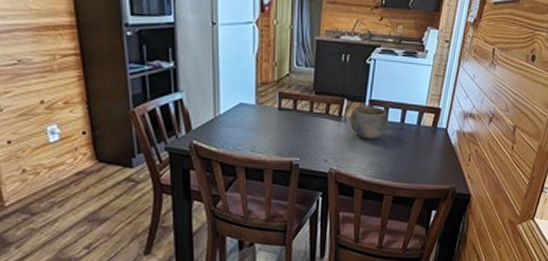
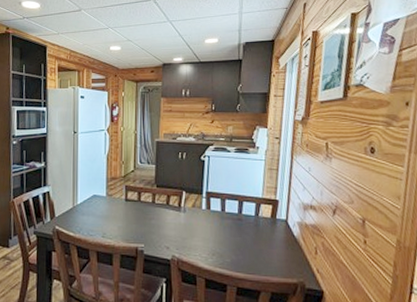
bowl: present [350,105,389,139] -> none [189,197,227,229]

